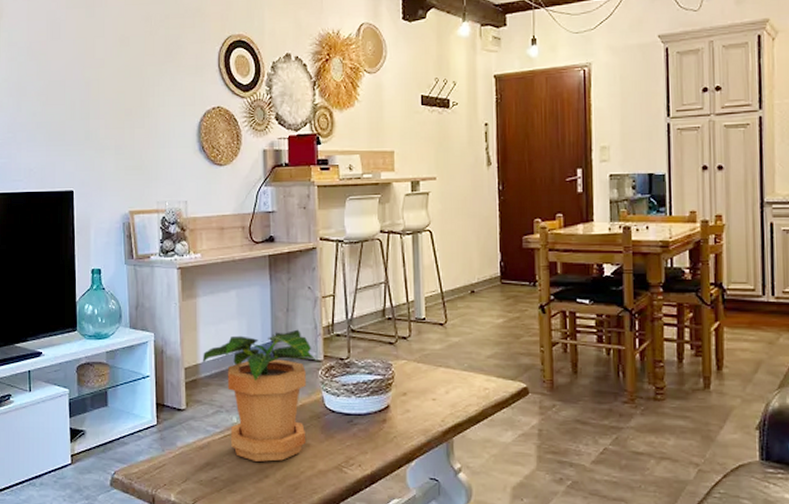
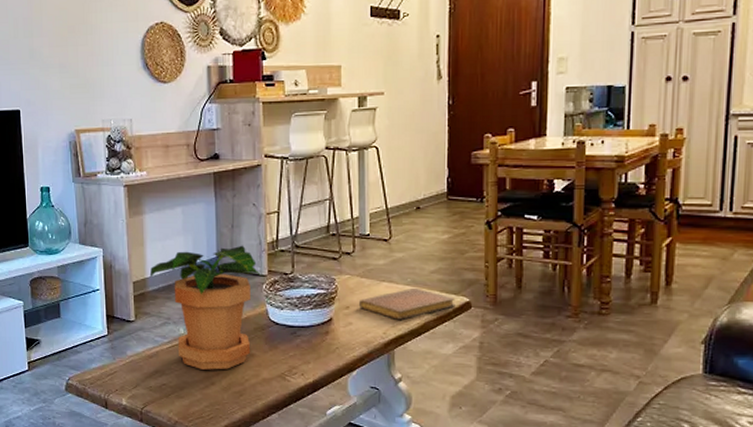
notebook: none [417,373,513,407] -> present [359,287,456,320]

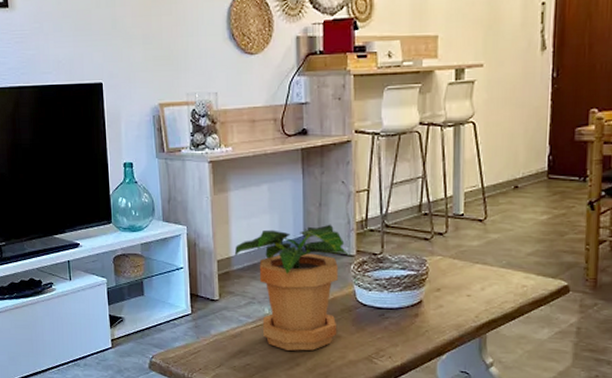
notebook: present [359,287,456,320] -> none [451,270,553,303]

